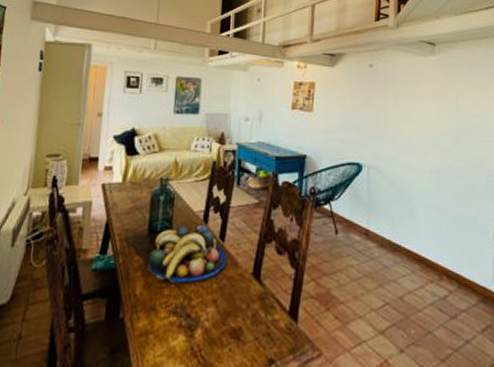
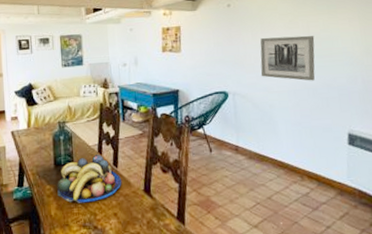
wall art: none [401,106,463,162] -> present [260,35,315,81]

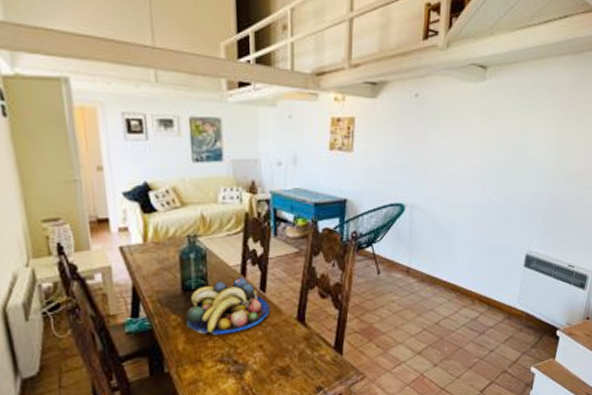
wall art: present [260,35,315,81] -> none [444,140,508,195]

